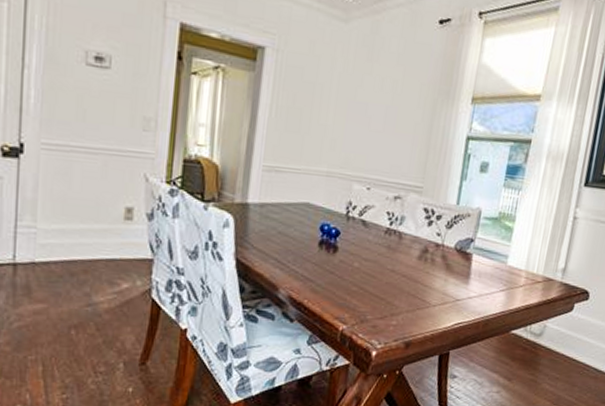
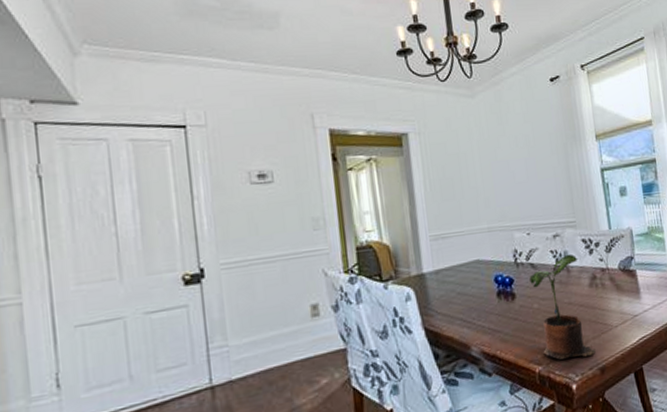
potted plant: none [351,220,414,328] -> present [529,253,596,360]

